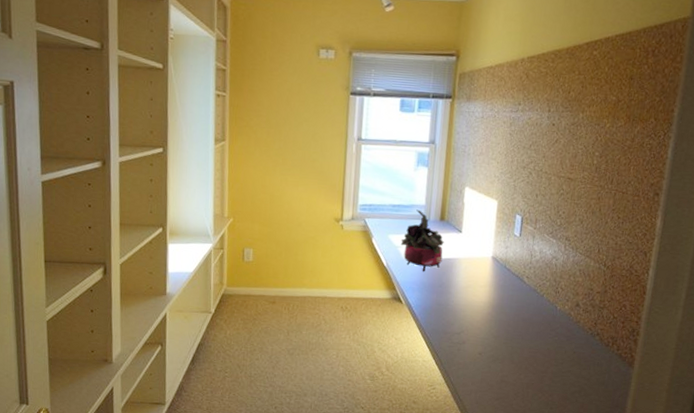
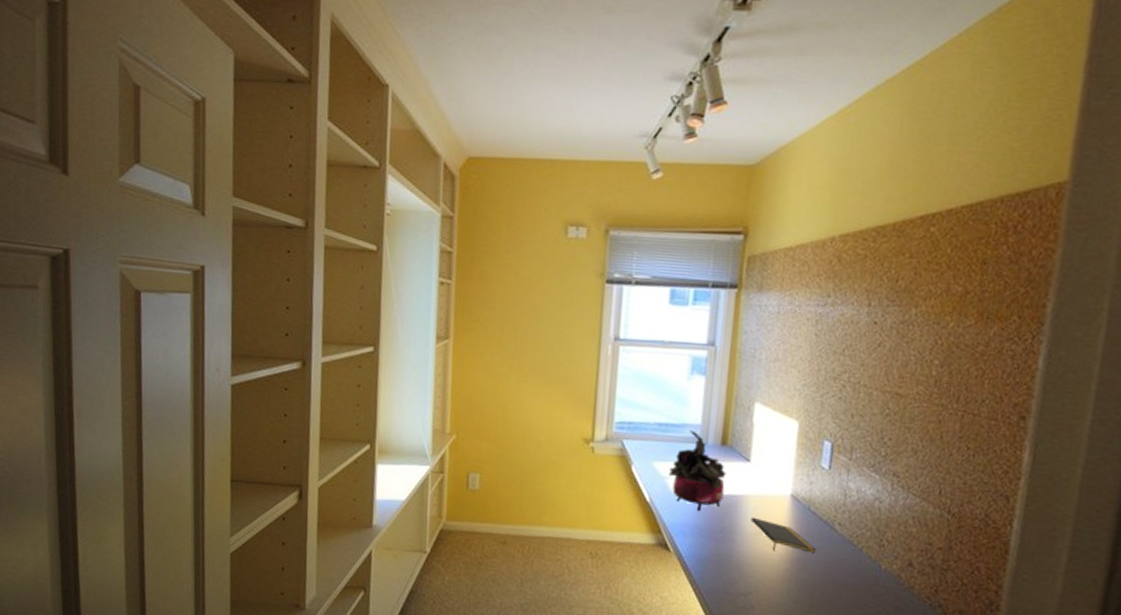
notepad: none [462,274,511,300] -> present [750,517,817,553]

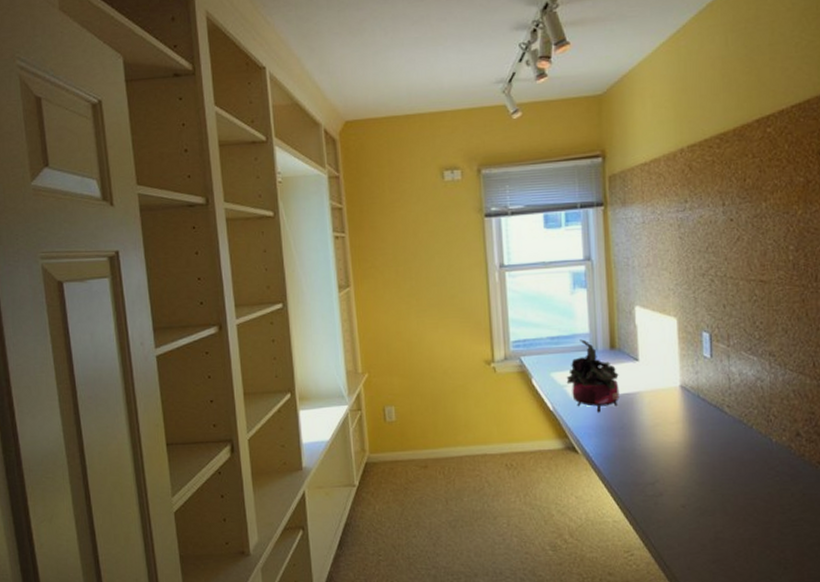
notepad: present [750,517,817,553] -> none [647,411,711,440]

